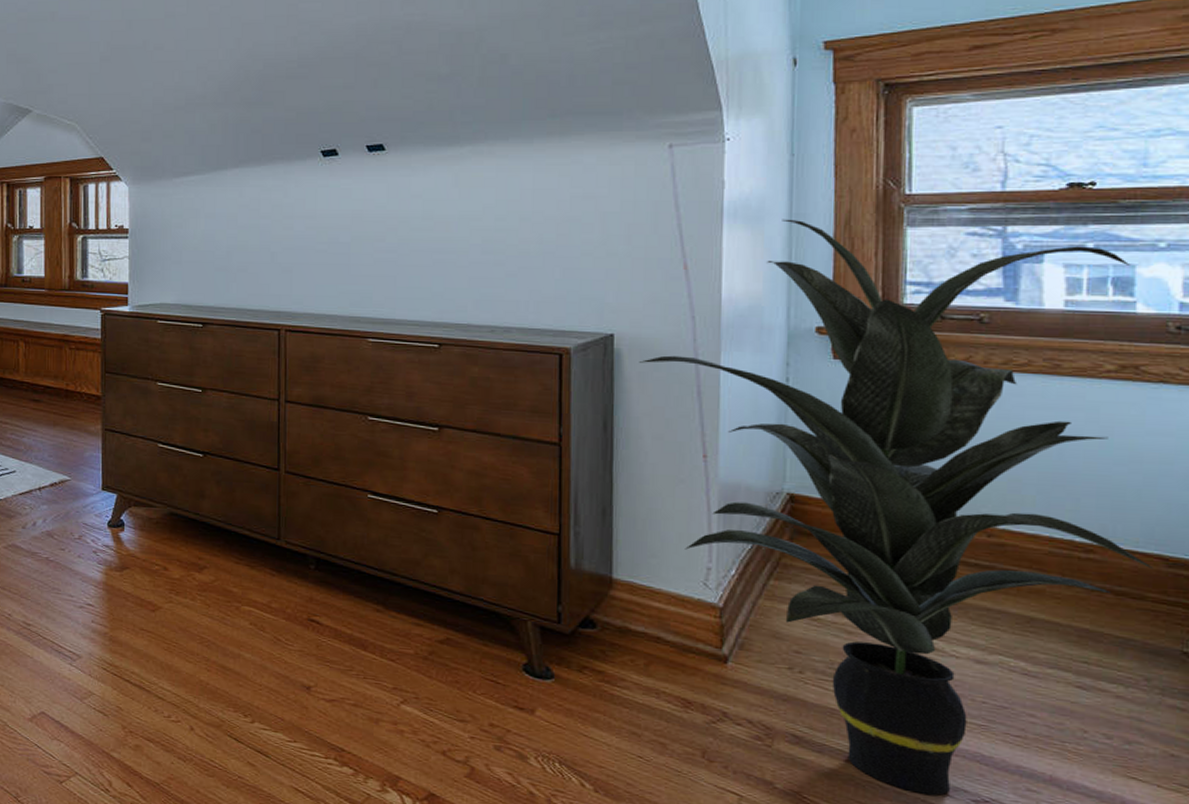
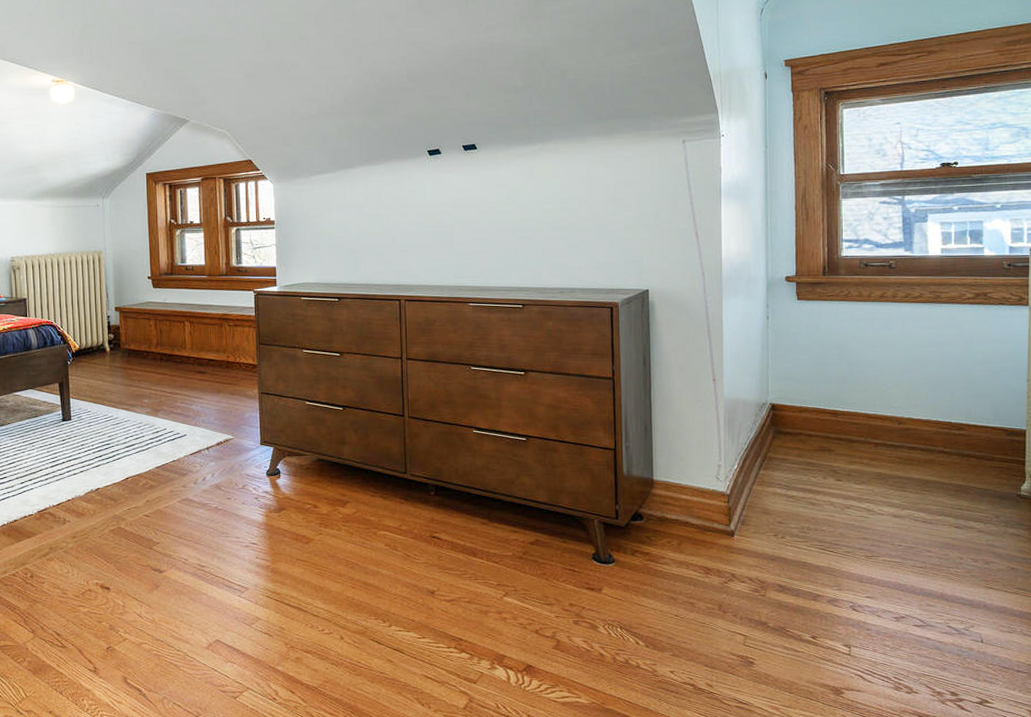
indoor plant: present [639,219,1153,795] -> none [667,195,999,617]

